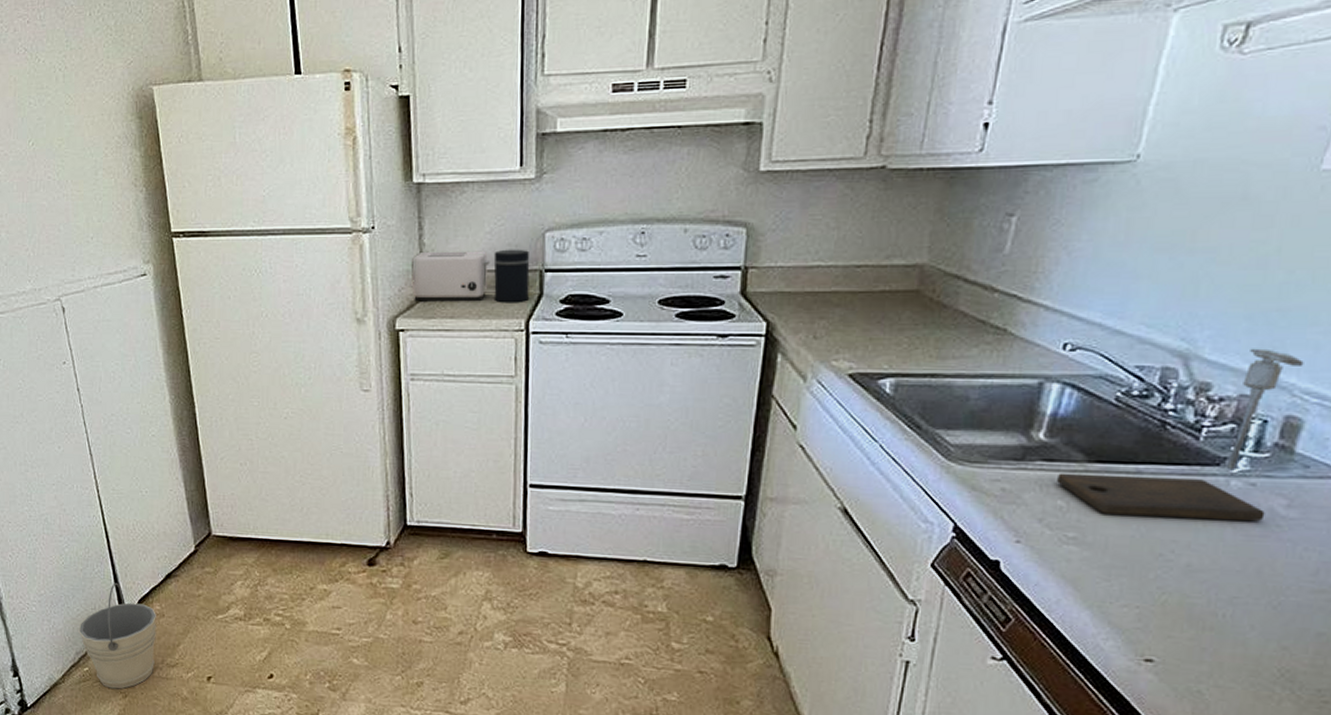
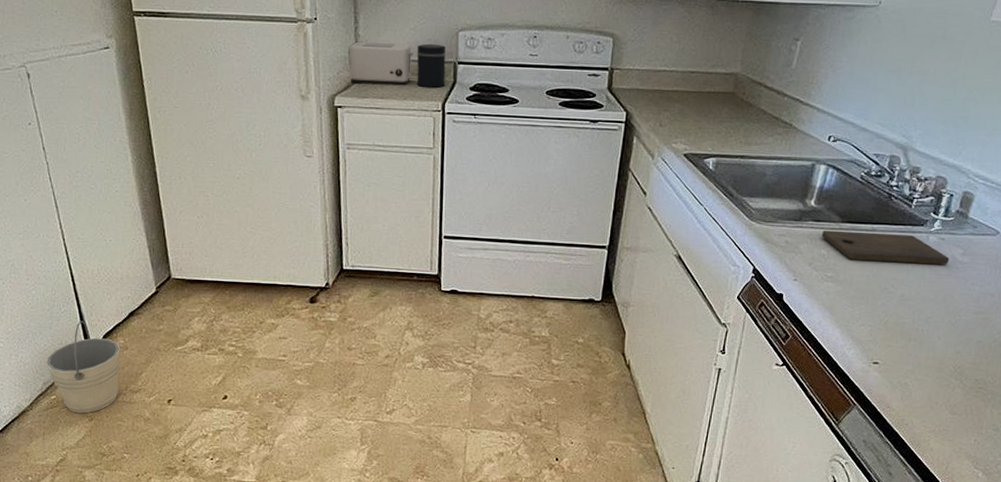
soap dispenser: present [1227,348,1304,471] -> none [928,144,976,229]

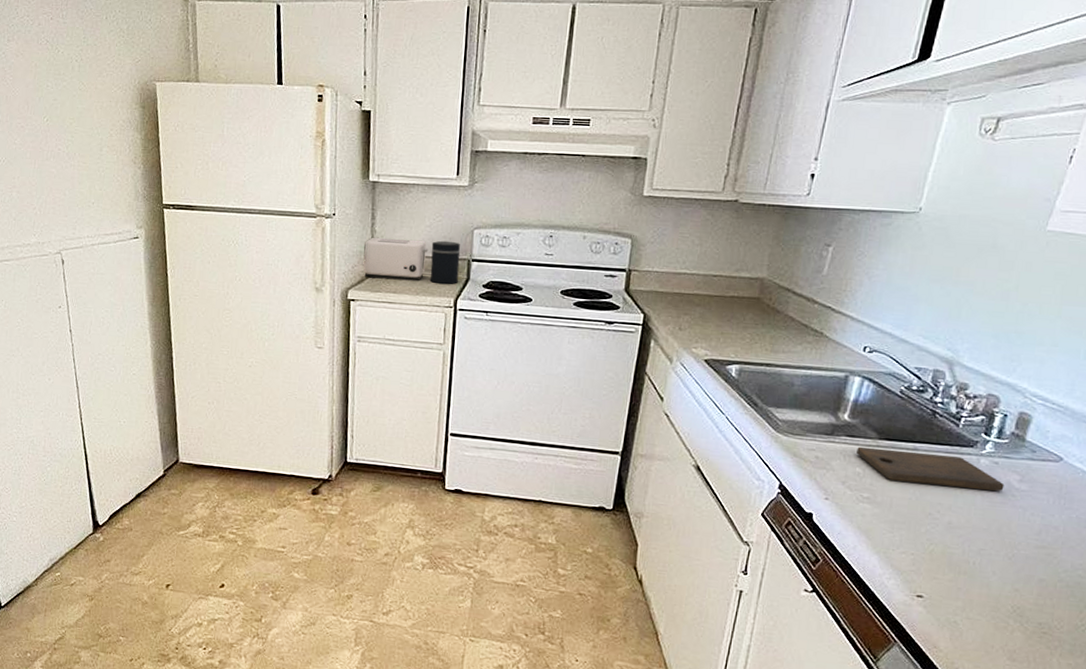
bucket: present [46,320,120,414] -> none [54,499,125,593]

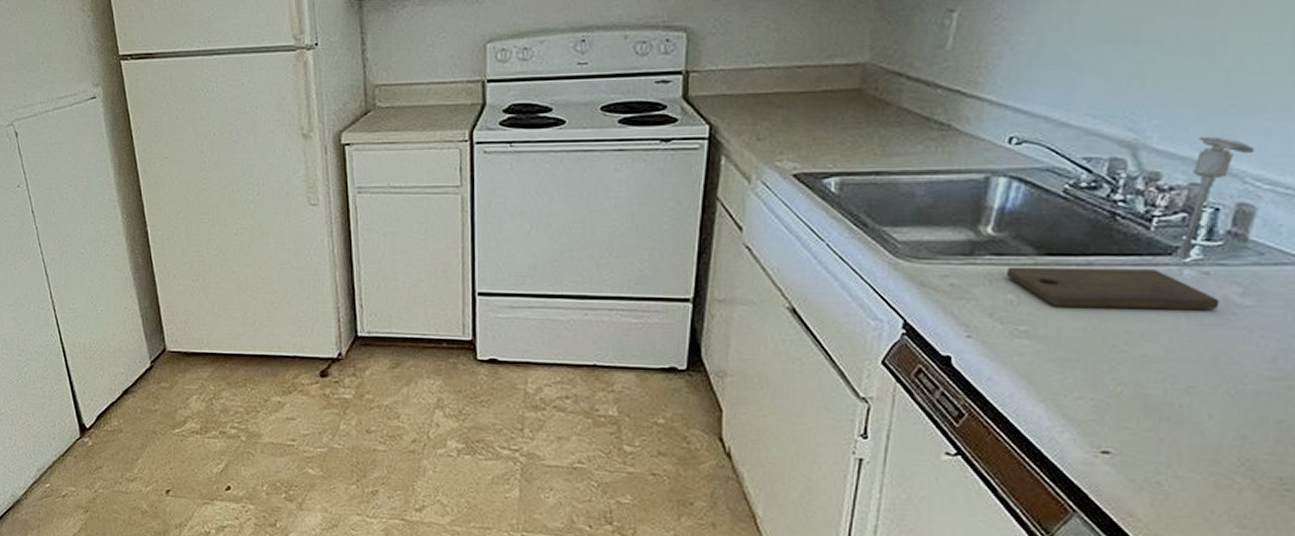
toaster: present [364,237,429,280] -> none [356,63,433,116]
cylinder: present [430,240,461,285] -> none [436,60,472,115]
soap dispenser: none [978,359,1033,452] -> present [1180,136,1255,260]

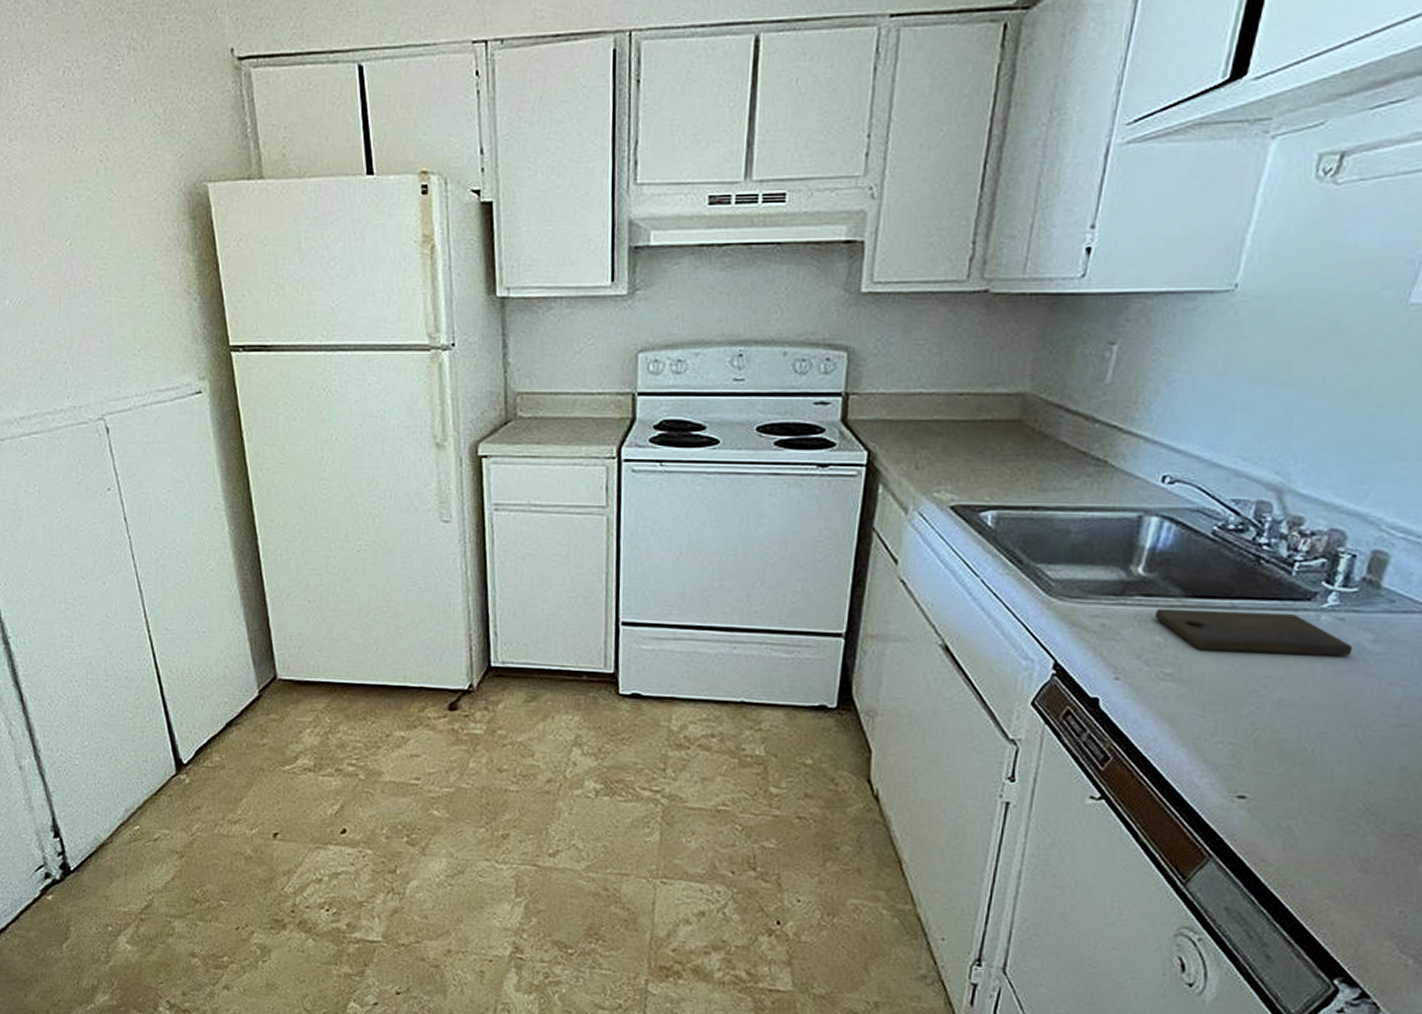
soap dispenser: present [1180,136,1255,260] -> none [1318,482,1391,605]

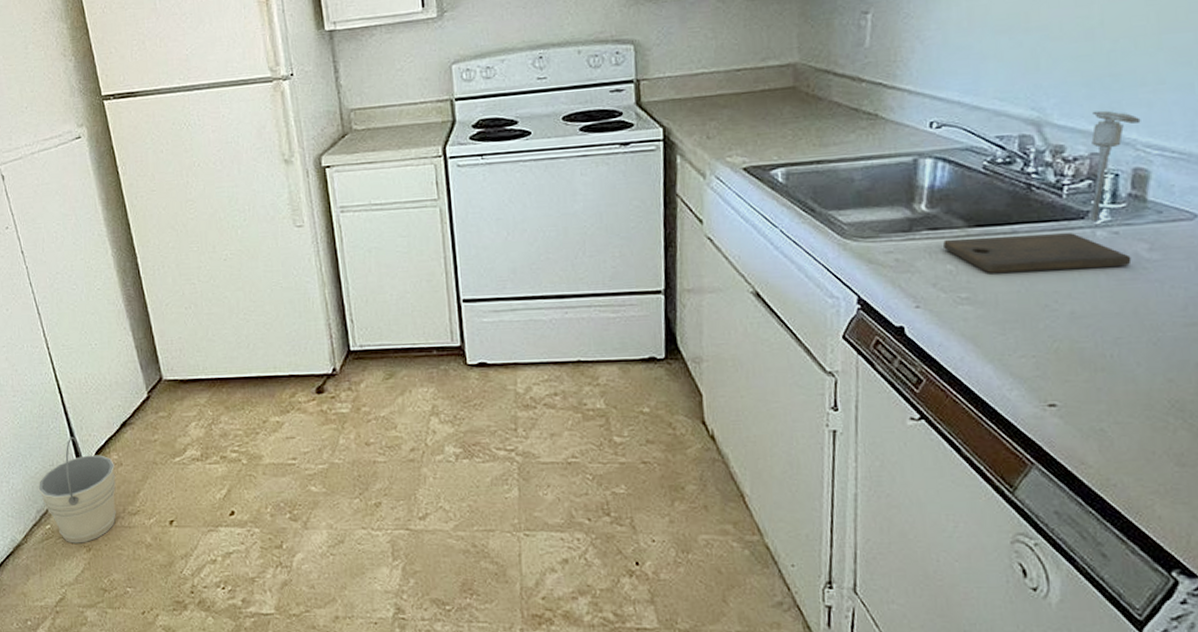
bucket: none [128,732,216,849] -> present [38,436,116,543]
soap dispenser: none [1318,482,1391,605] -> present [1090,110,1141,222]

